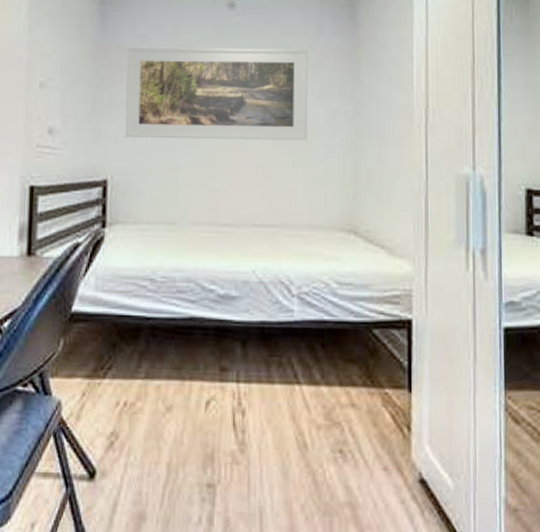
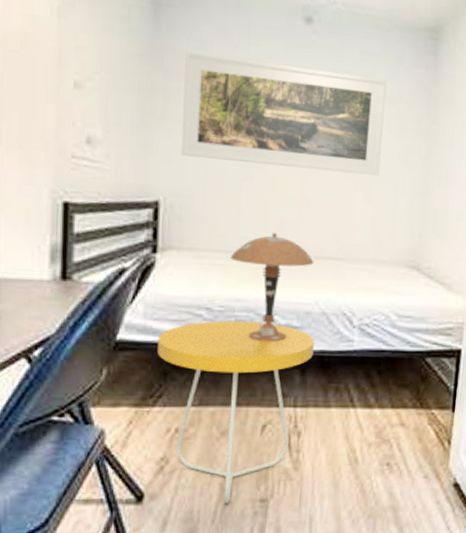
side table: none [107,291,253,486] -> present [157,320,314,503]
table lamp: none [169,202,249,313] -> present [229,232,314,342]

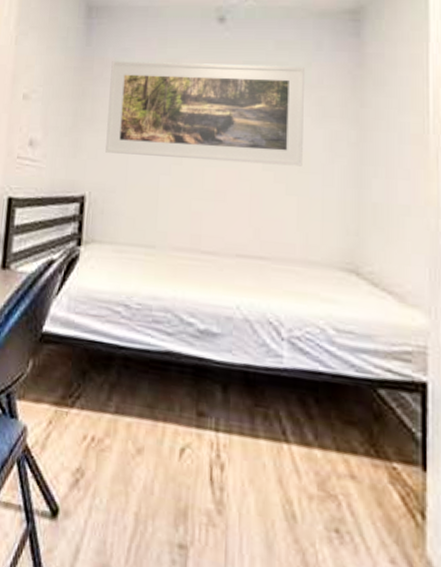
side table: present [157,320,314,503] -> none [78,319,237,541]
table lamp: present [229,232,314,342] -> none [147,226,234,349]

